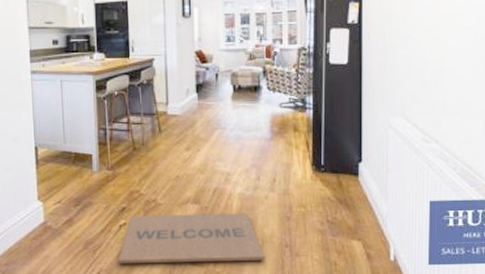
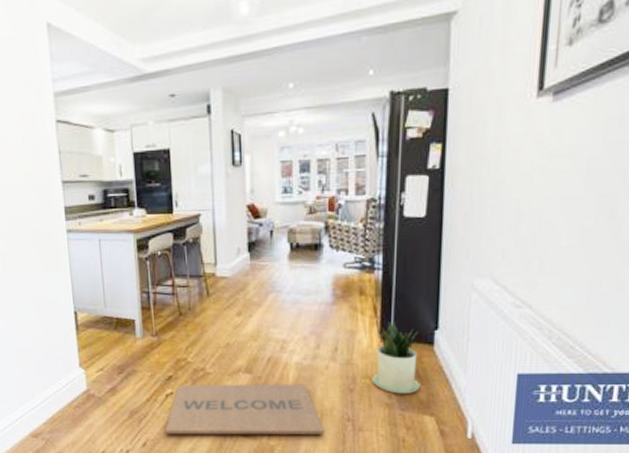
planter: none [306,155,348,221] -> present [372,322,420,394]

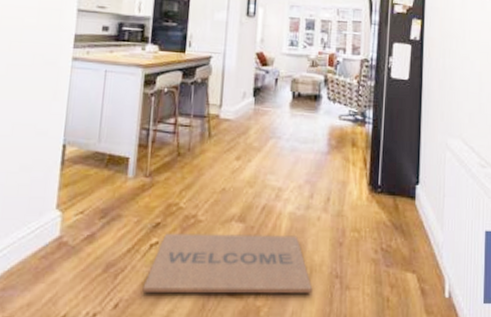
planter: present [372,322,420,394] -> none [360,174,404,249]

